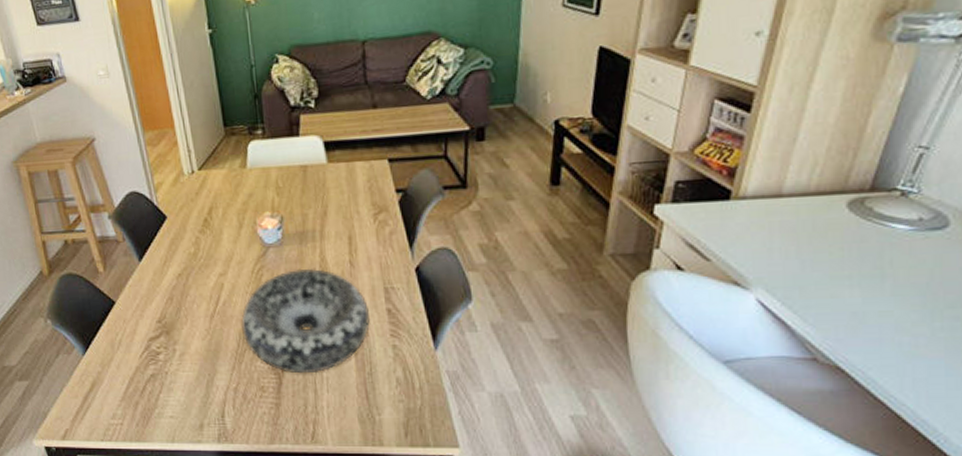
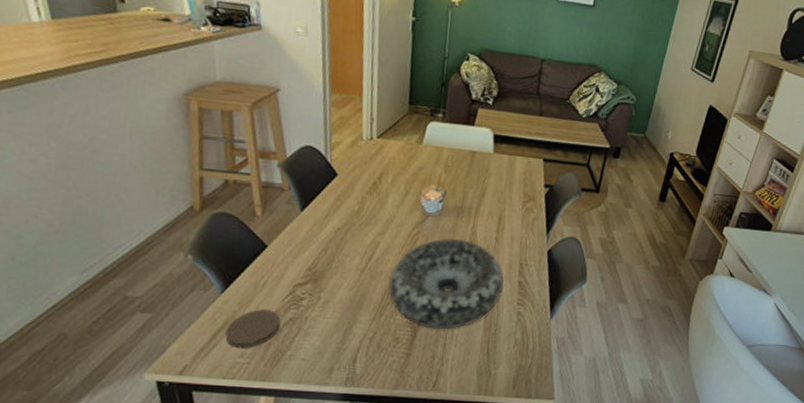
coaster: none [95,368,144,410] -> present [225,309,281,349]

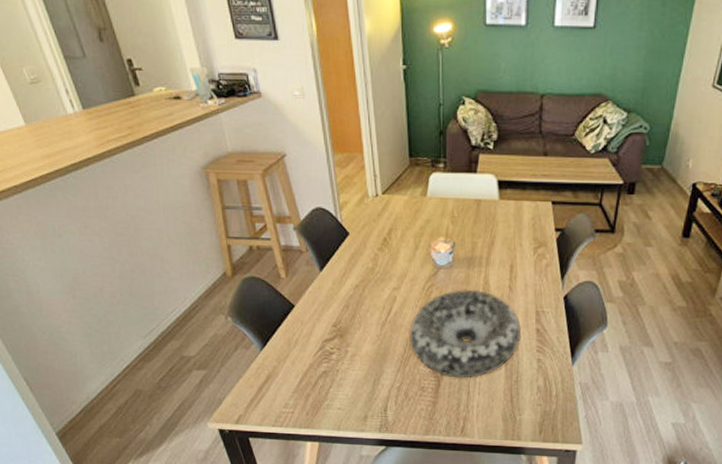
coaster: present [225,309,281,349] -> none [269,364,316,400]

